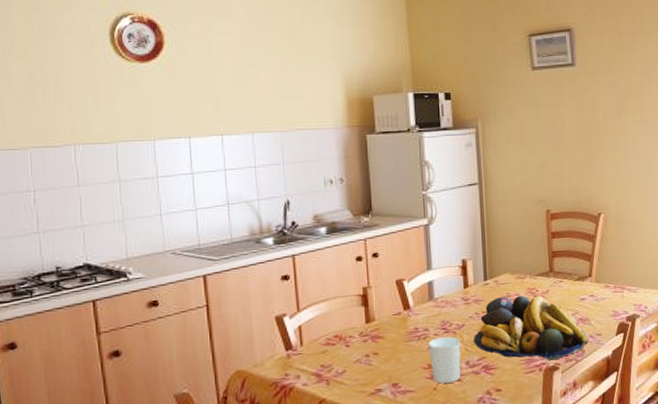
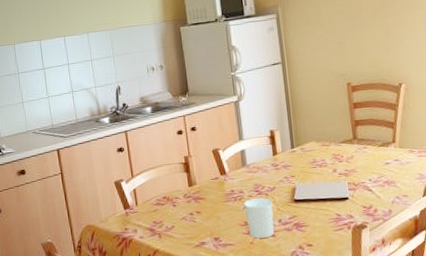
fruit bowl: present [474,295,589,360] -> none [284,161,395,219]

